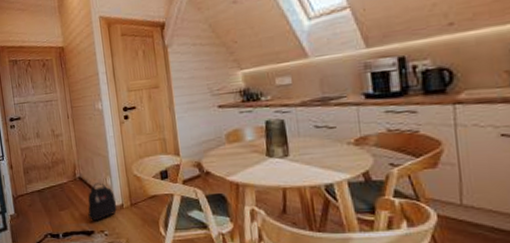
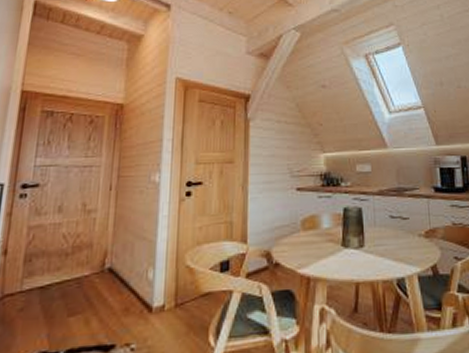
backpack: present [88,183,117,222] -> none [111,276,156,331]

